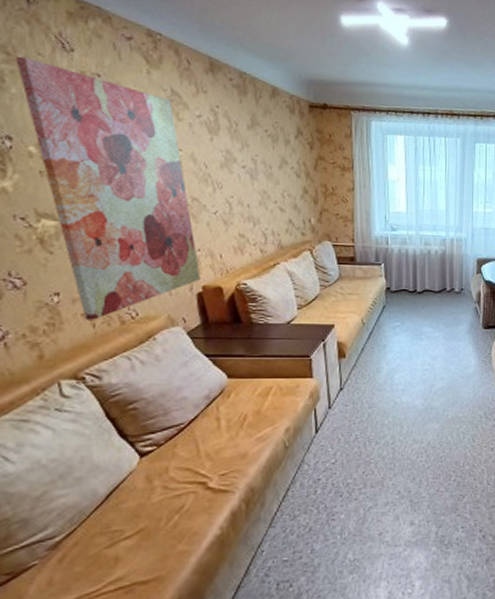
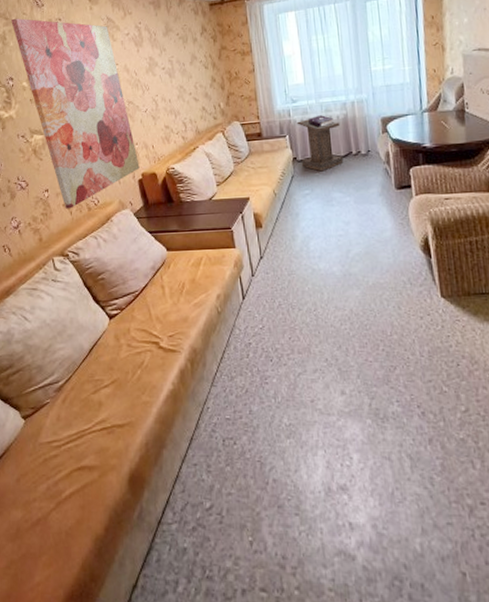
lectern: none [394,247,438,305] -> present [297,115,344,172]

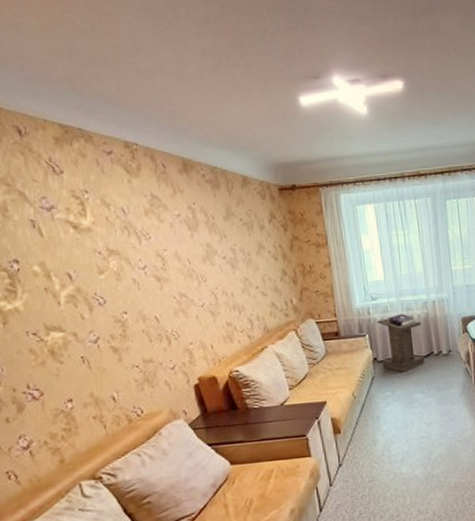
wall art: present [11,18,140,209] -> none [15,185,196,422]

